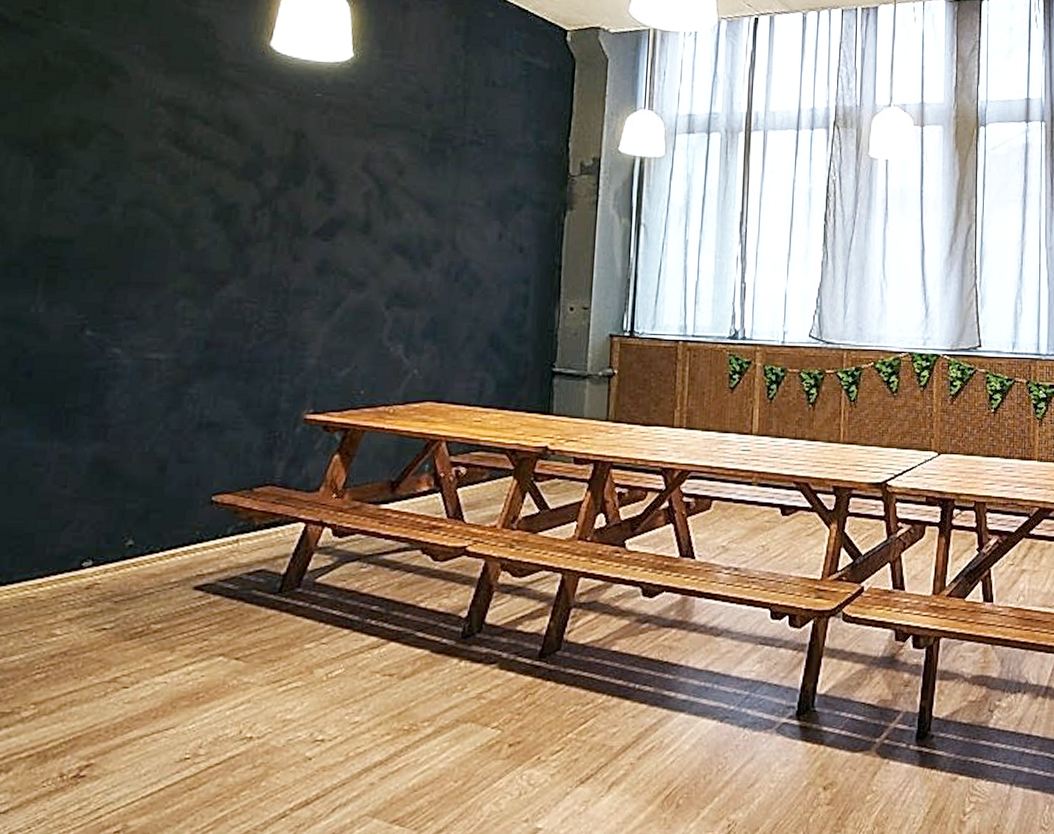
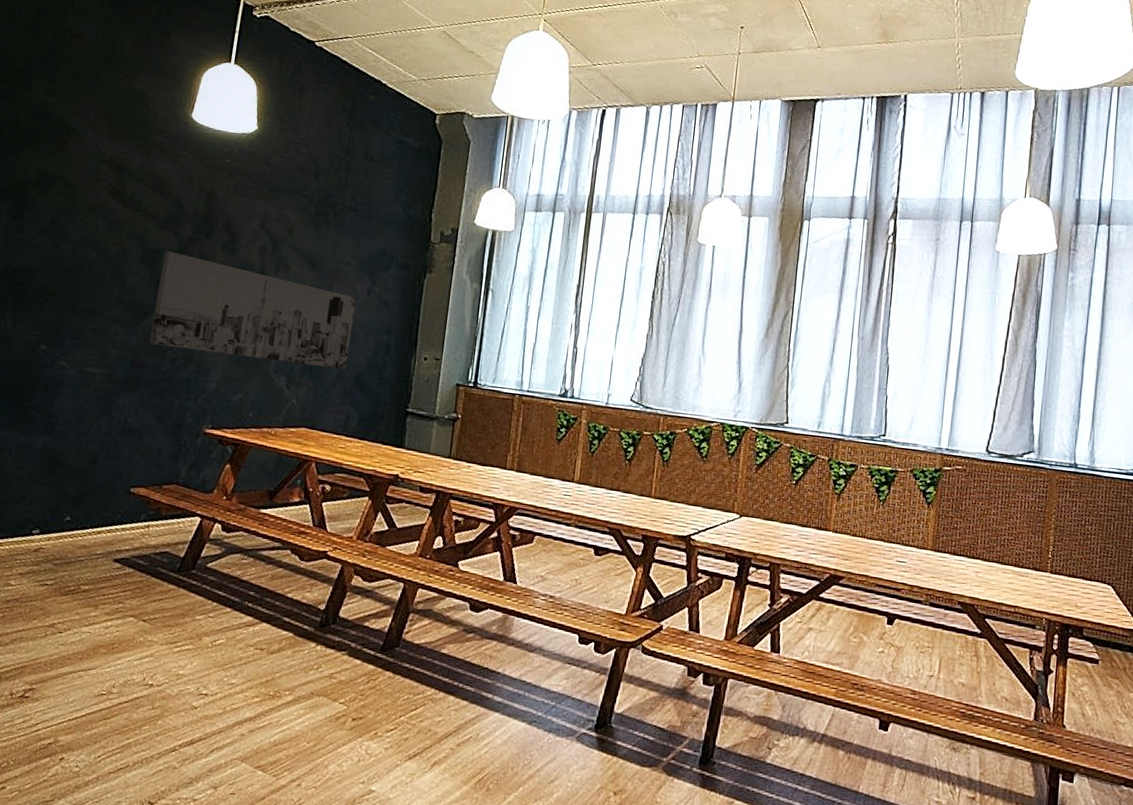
wall art: none [229,205,485,330] -> present [149,250,357,370]

